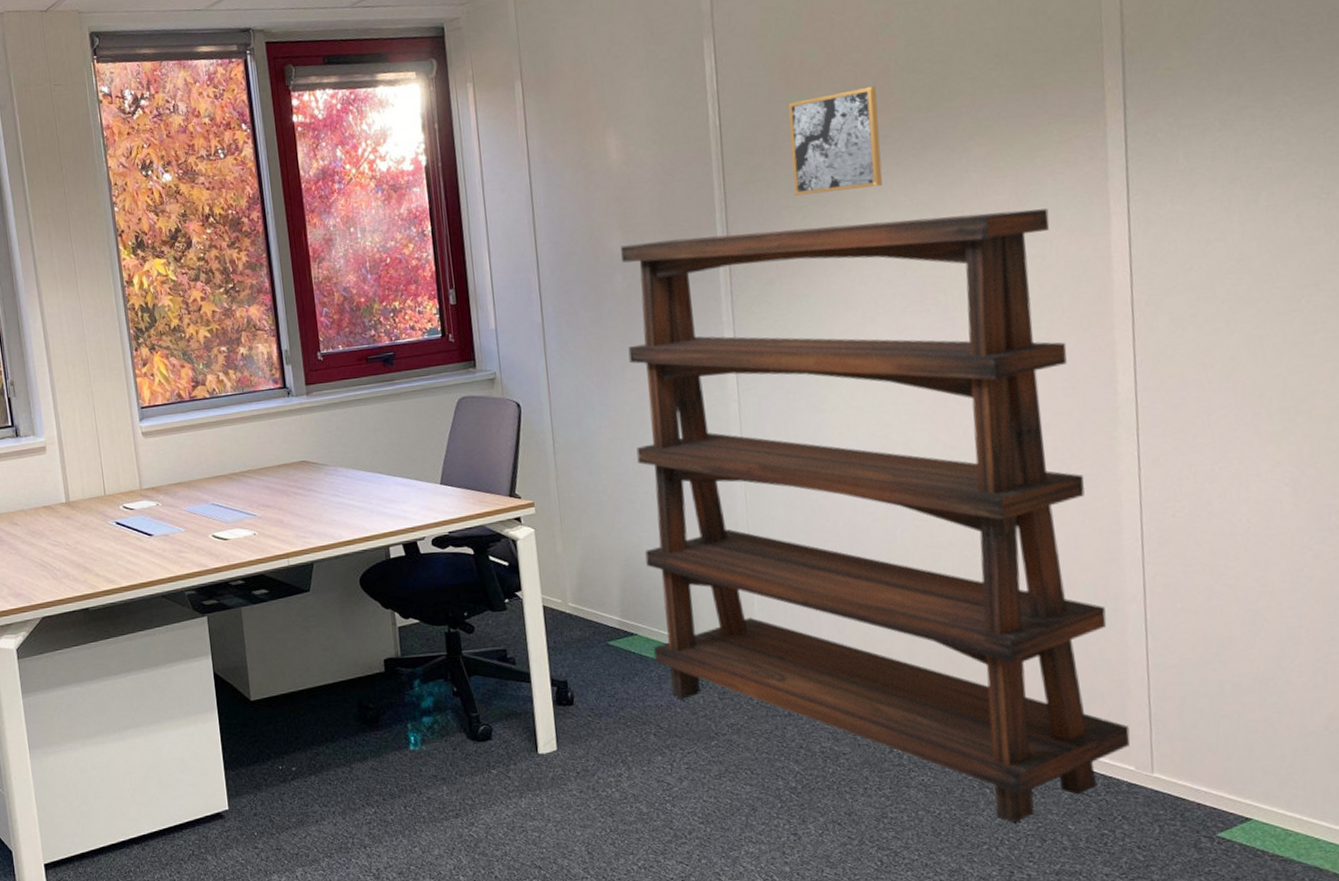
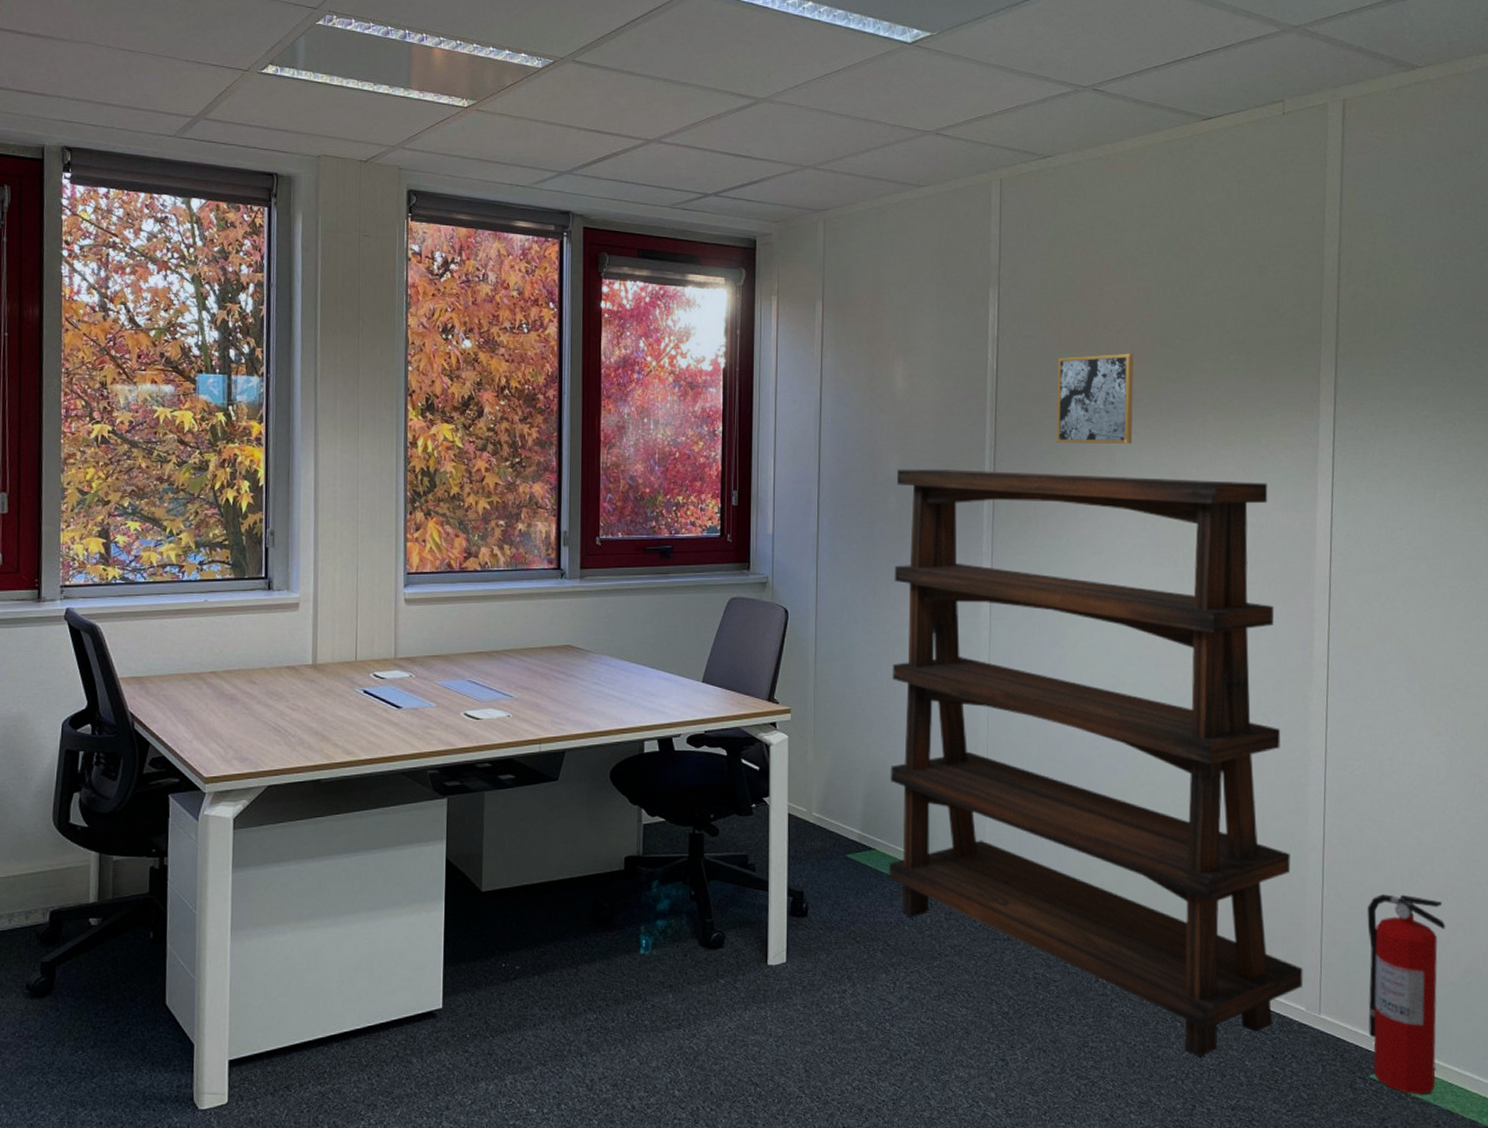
fire extinguisher: none [1202,641,1301,852] -> present [1367,894,1445,1095]

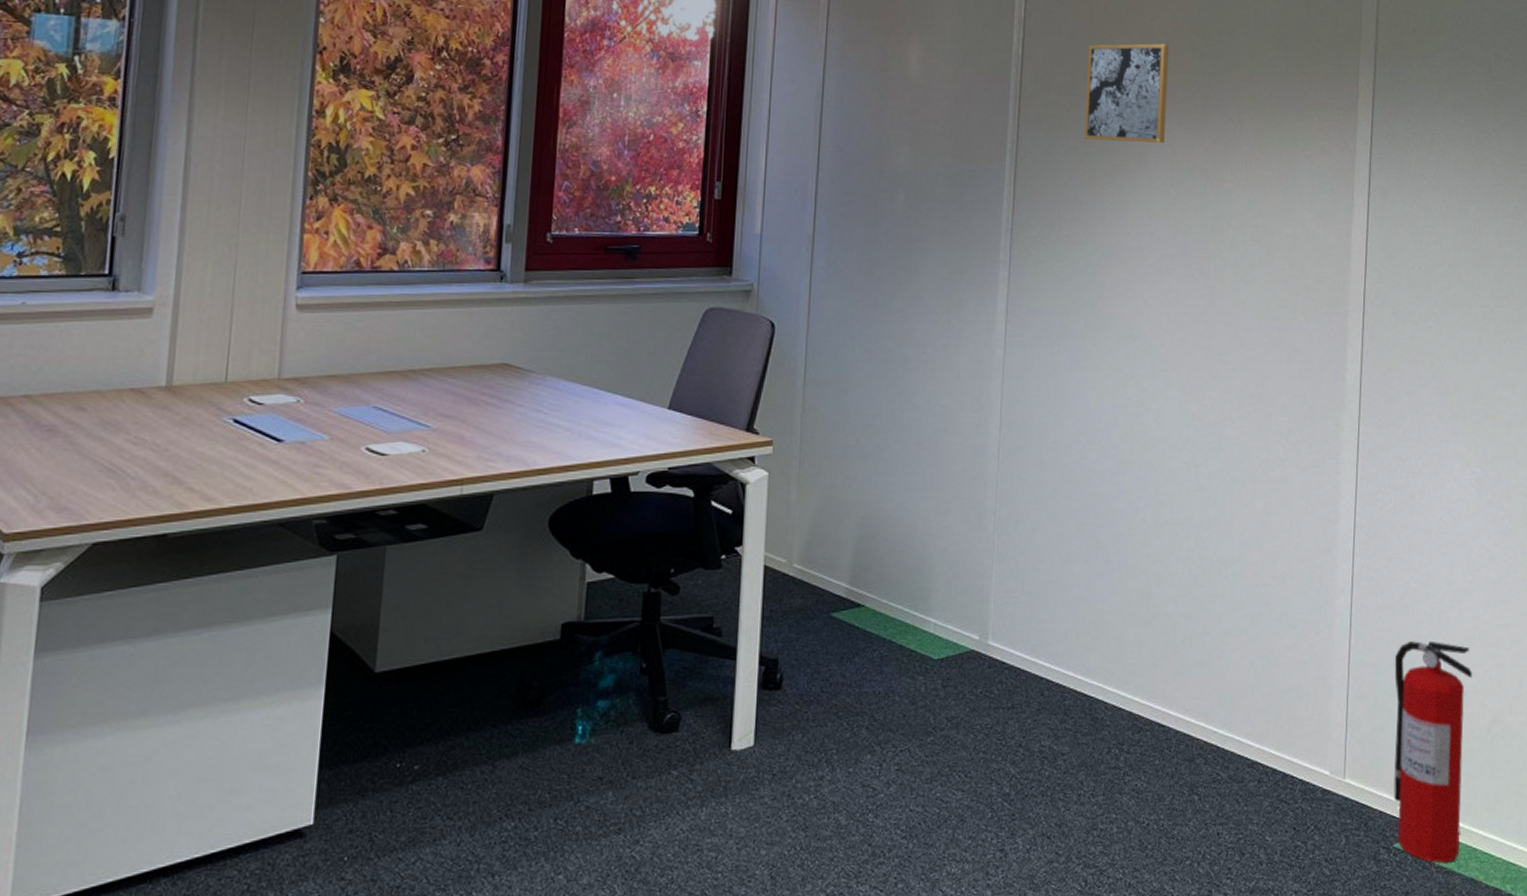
bookshelf: present [888,469,1303,1057] -> none [879,163,1328,835]

